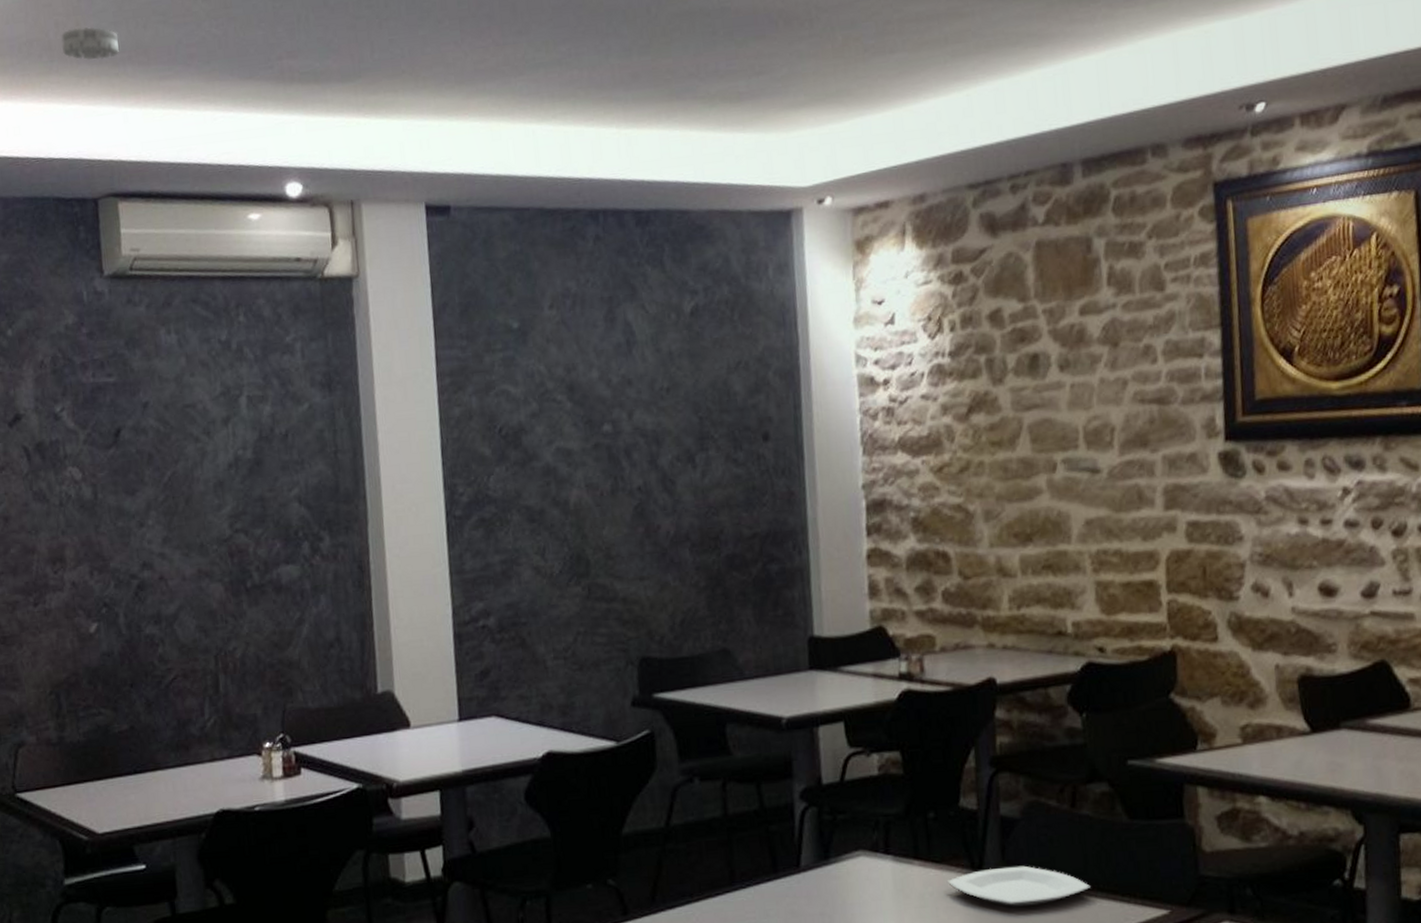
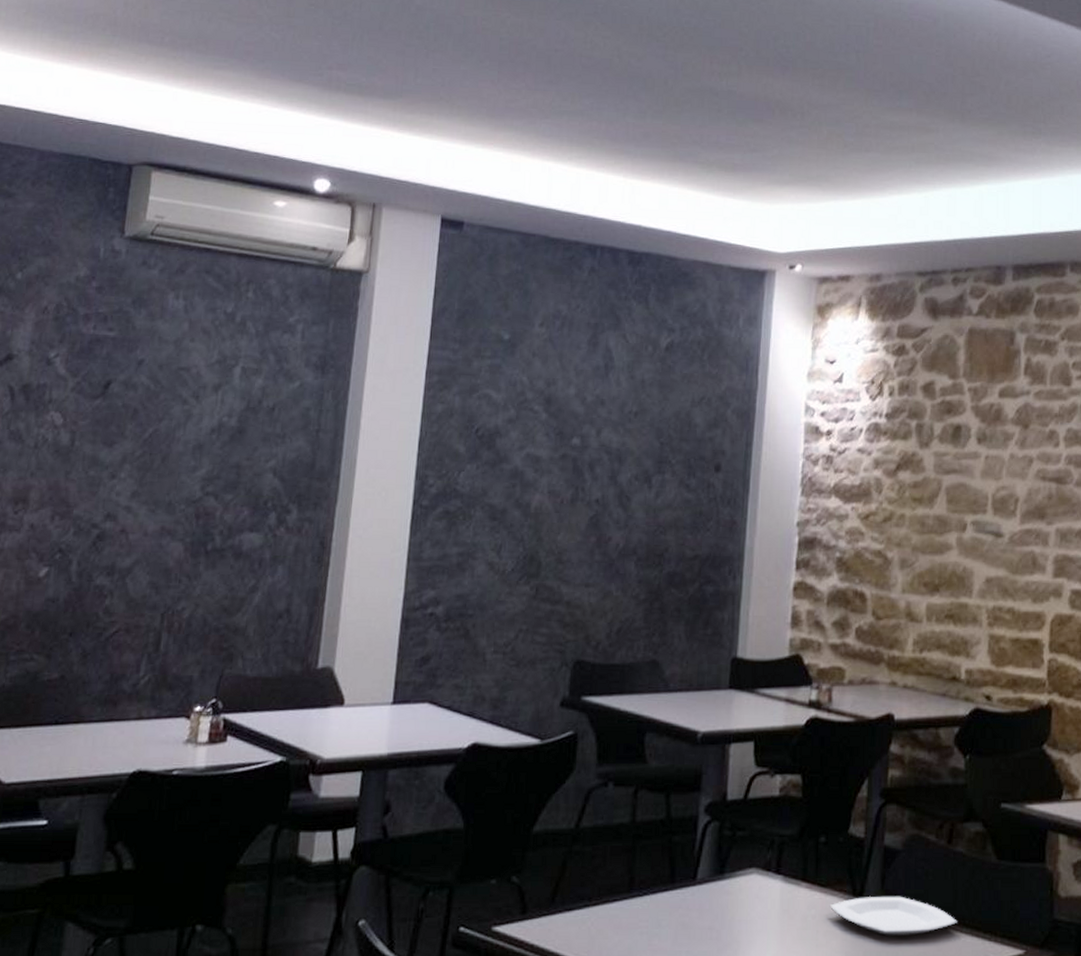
smoke detector: present [61,27,119,61] -> none [126,11,183,42]

